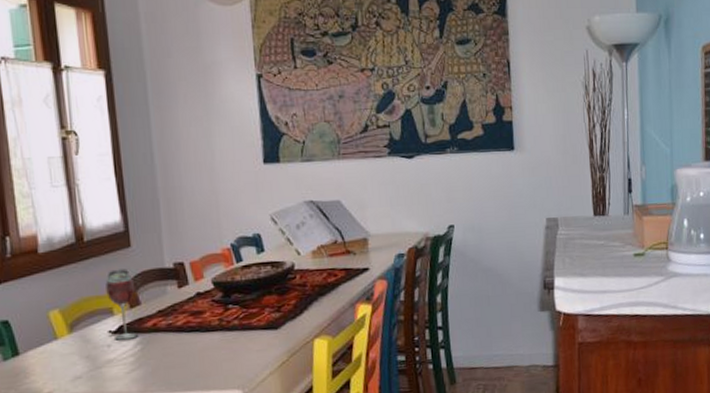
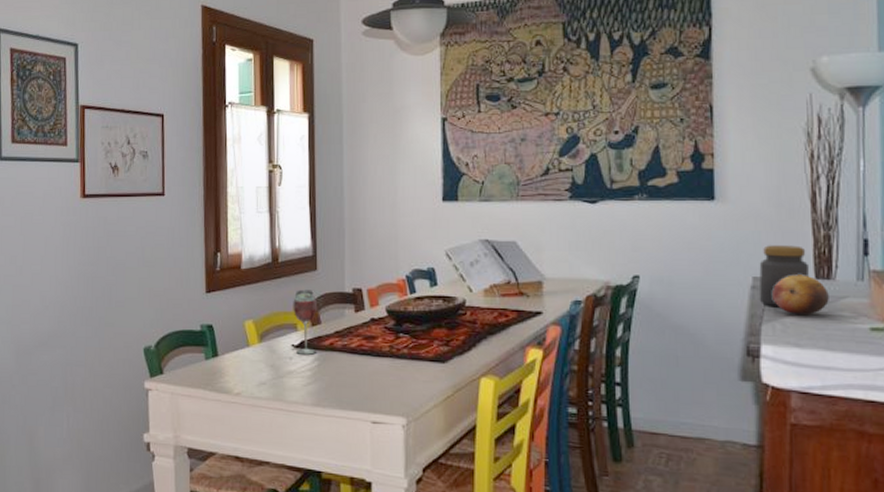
jar: none [551,187,590,244] -> present [759,245,810,308]
fruit: none [562,213,604,248] -> present [773,274,829,314]

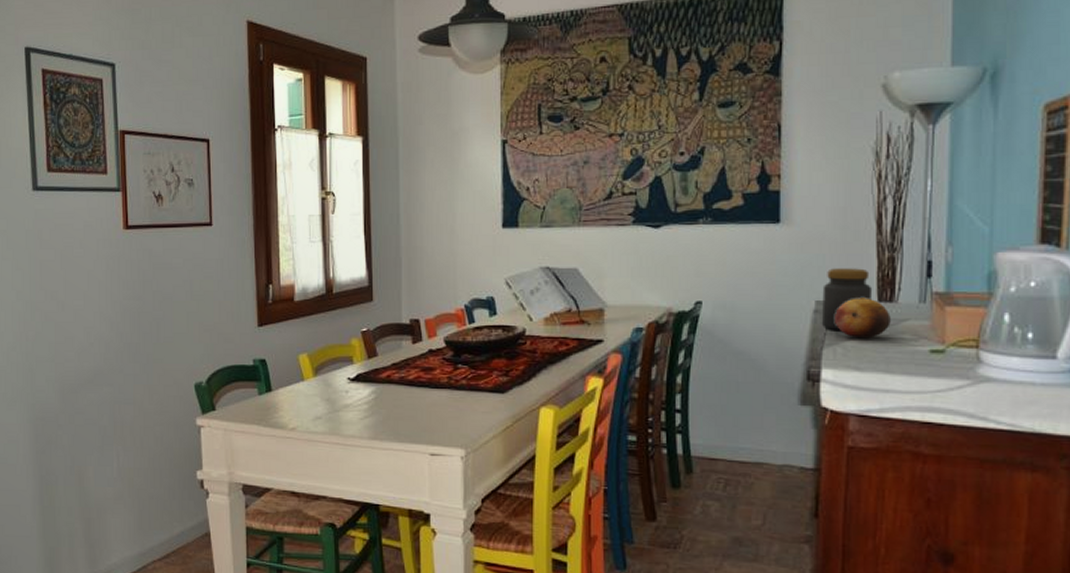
wineglass: present [293,289,316,355] -> none [348,321,373,388]

